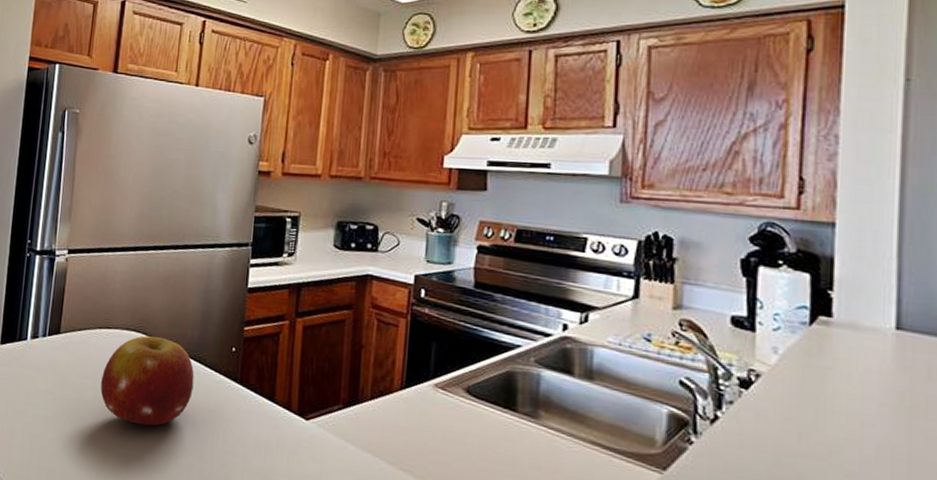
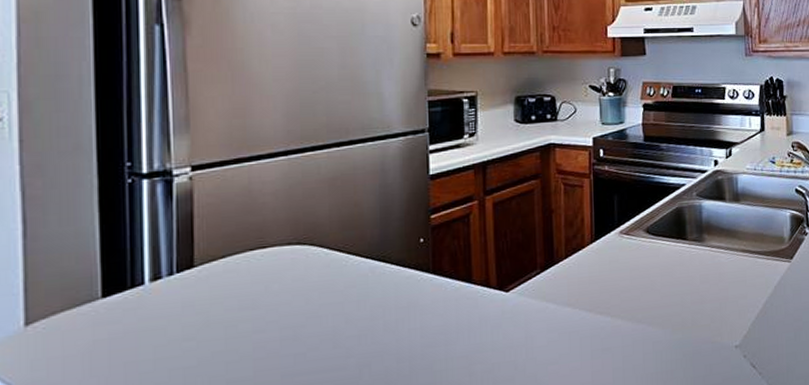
fruit: present [100,336,194,426] -> none [261,245,380,345]

